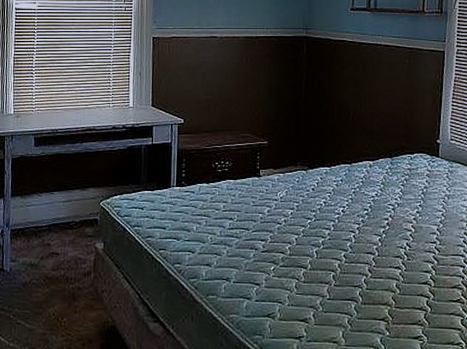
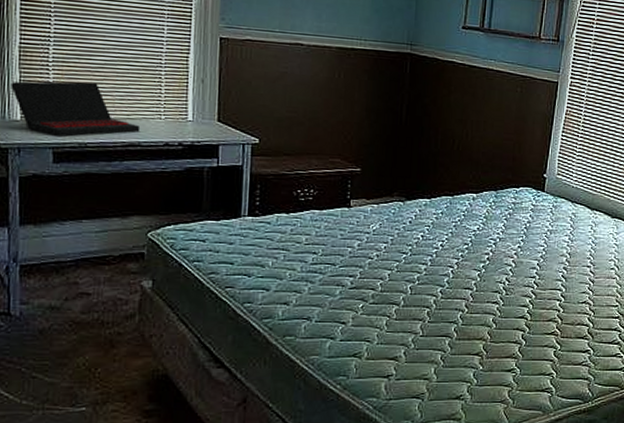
laptop: none [7,81,95,125] -> present [10,81,141,137]

